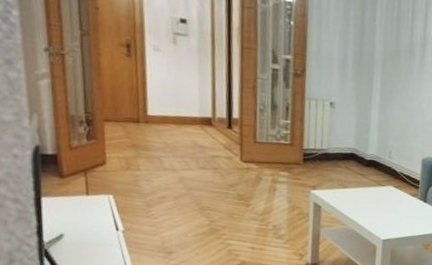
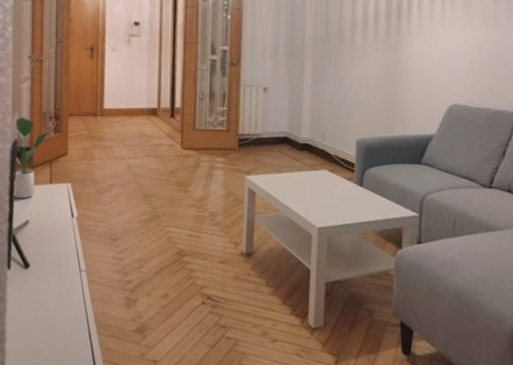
potted plant: none [33,120,81,211] -> present [13,117,49,199]

